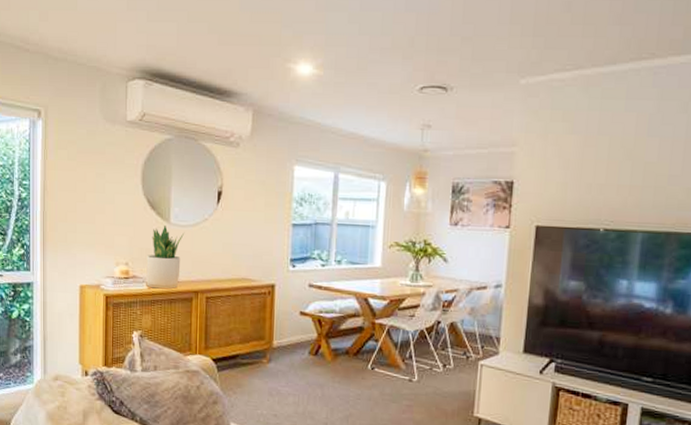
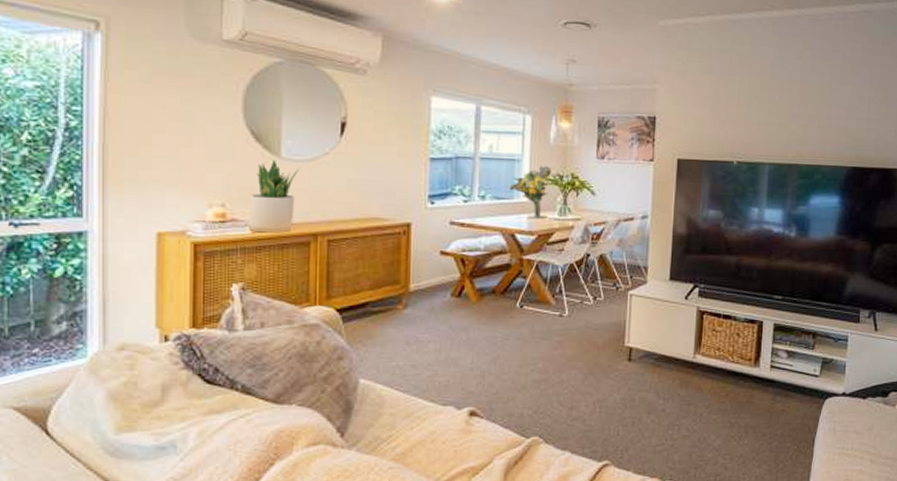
bouquet: none [363,232,404,286] -> present [509,166,551,220]

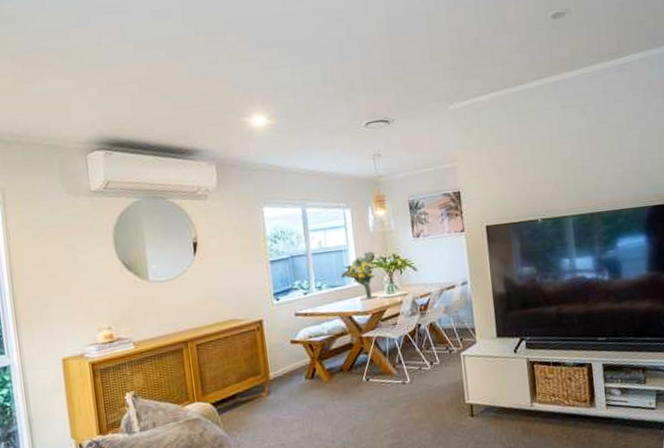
planter: present [249,160,300,233] -> none [129,284,167,347]

